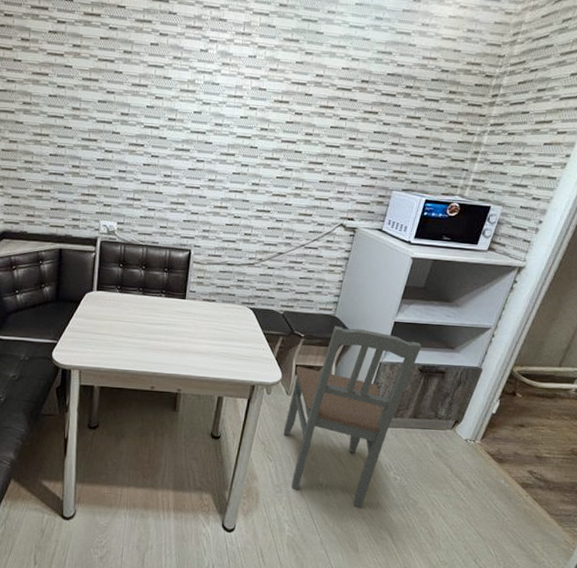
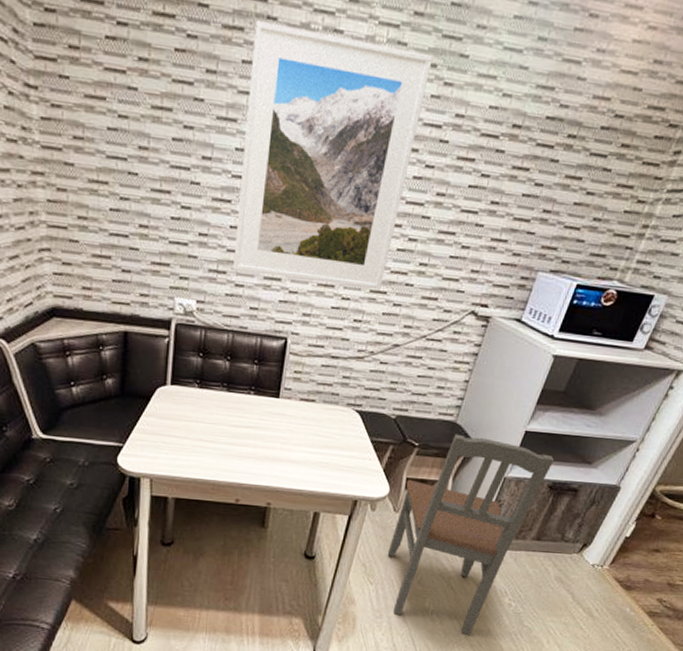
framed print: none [146,16,296,210] -> present [233,21,433,290]

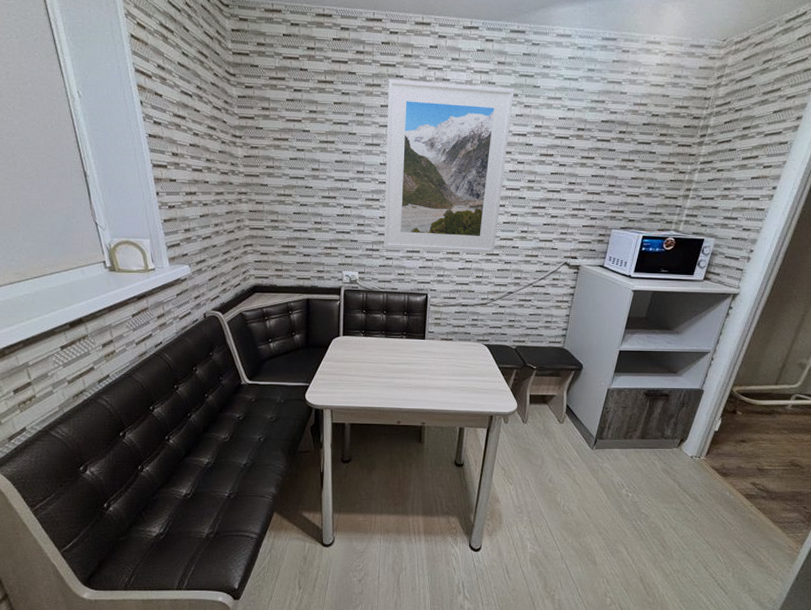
dining chair: present [387,434,555,636] -> none [521,357,646,525]

